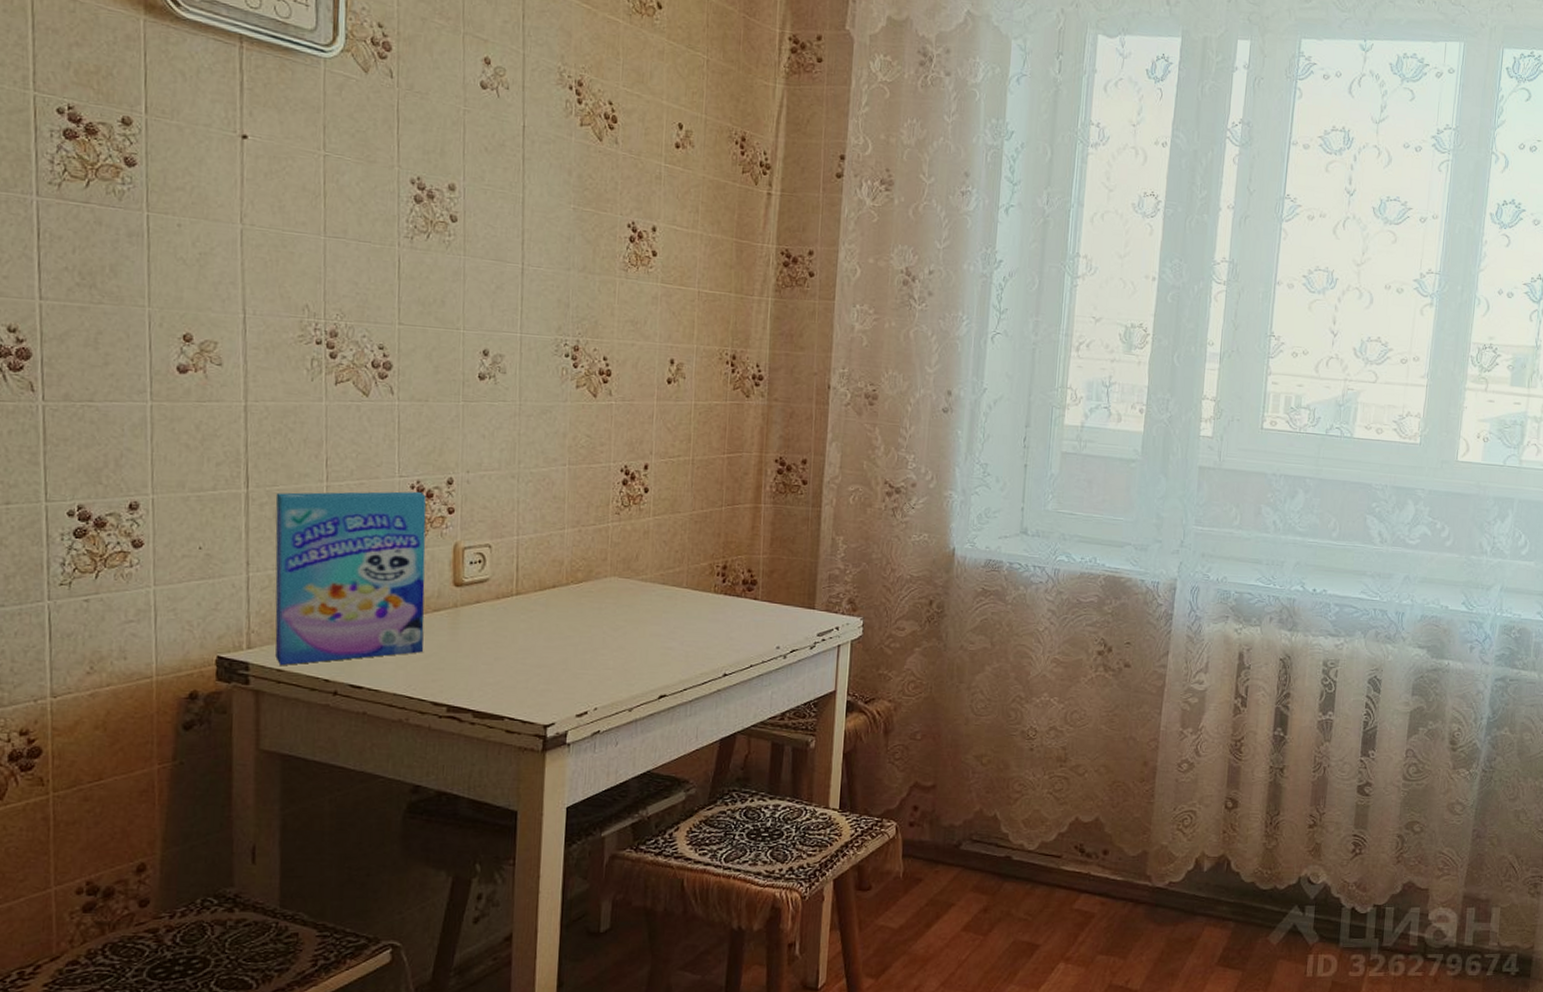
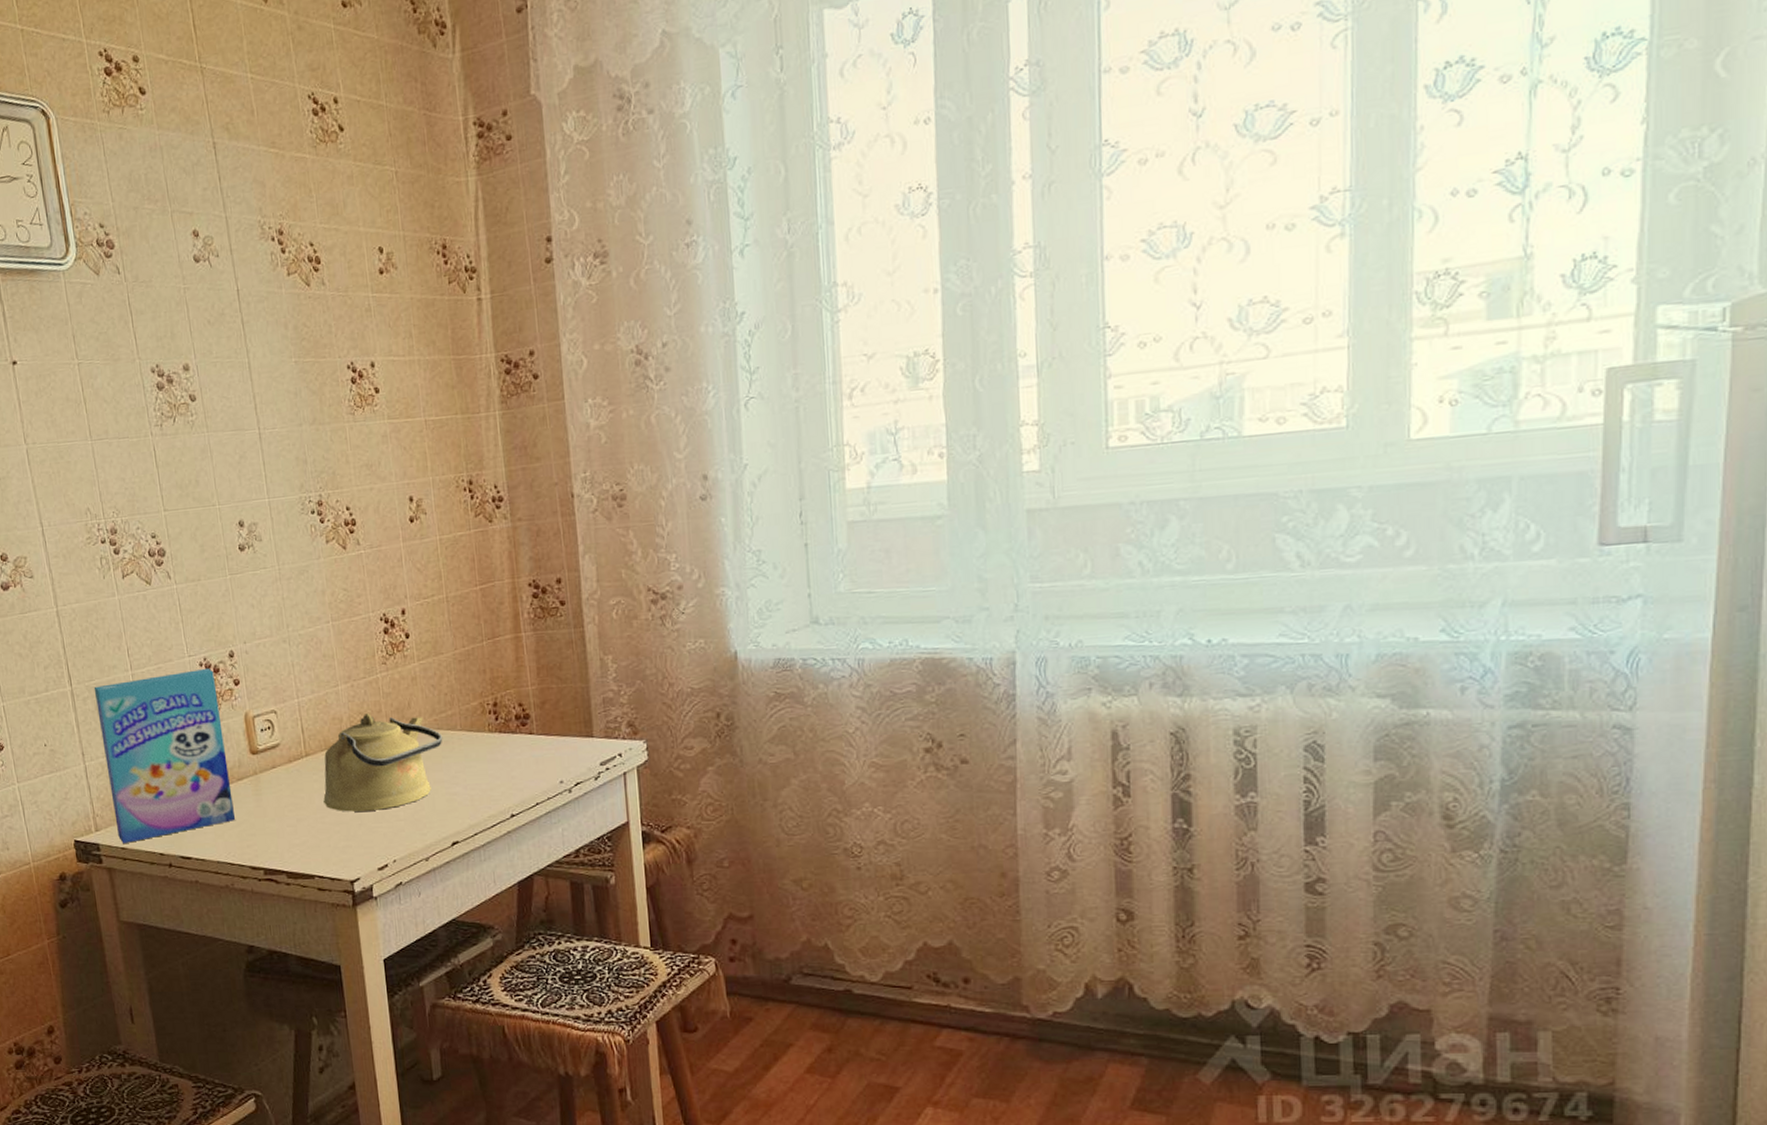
kettle: none [528,560,667,657] -> present [323,713,443,812]

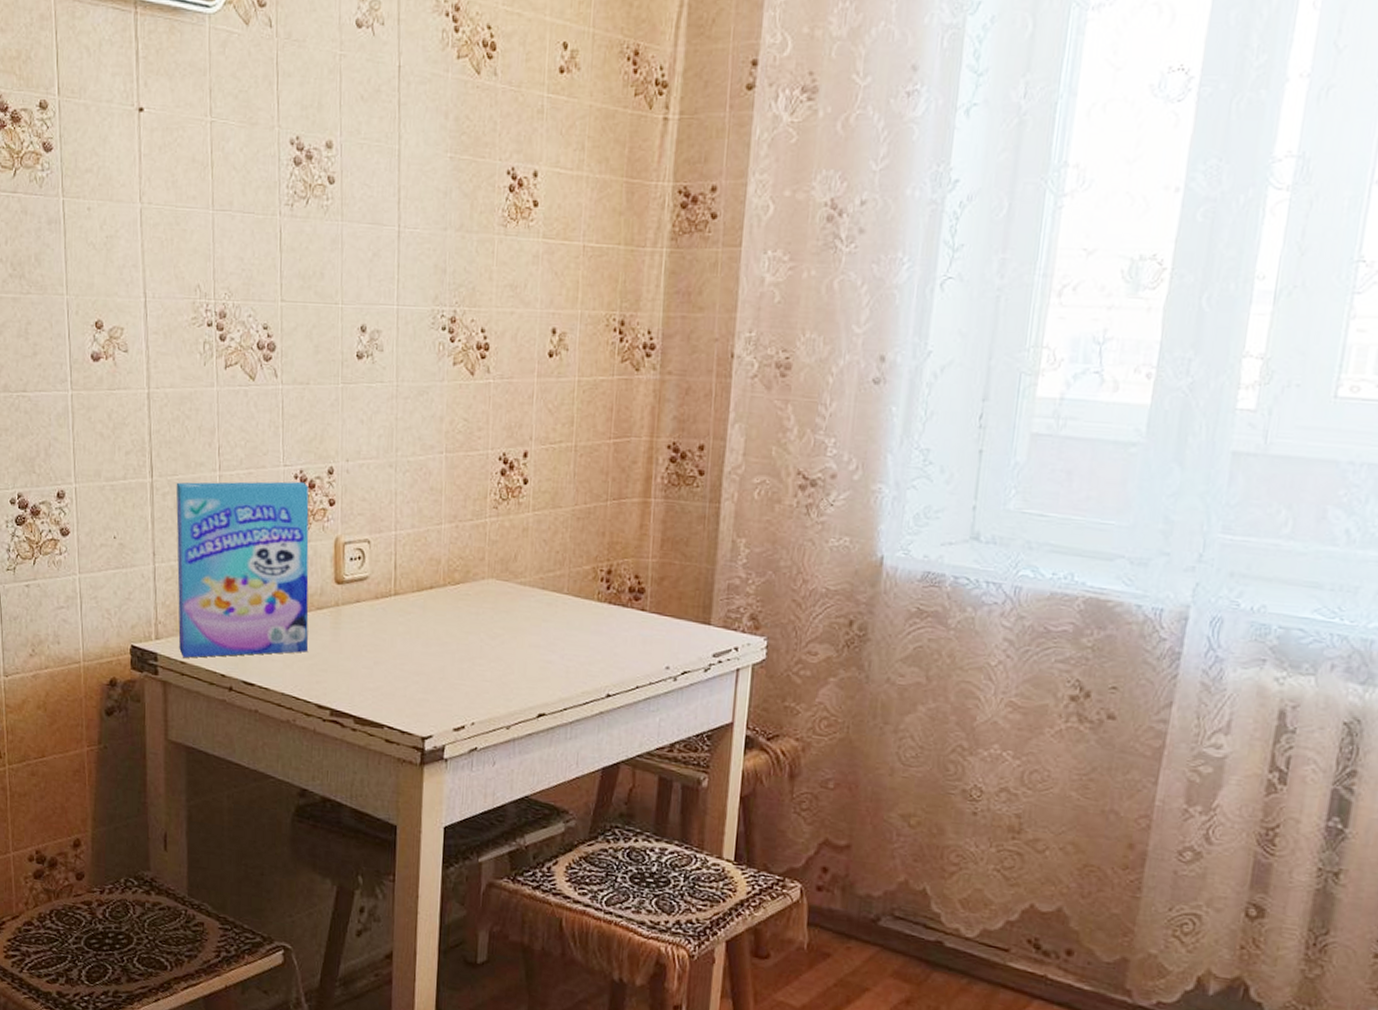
kettle: present [323,713,443,812] -> none [406,559,547,667]

